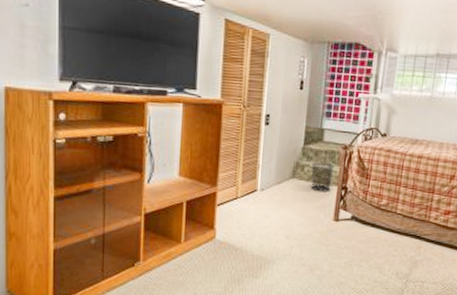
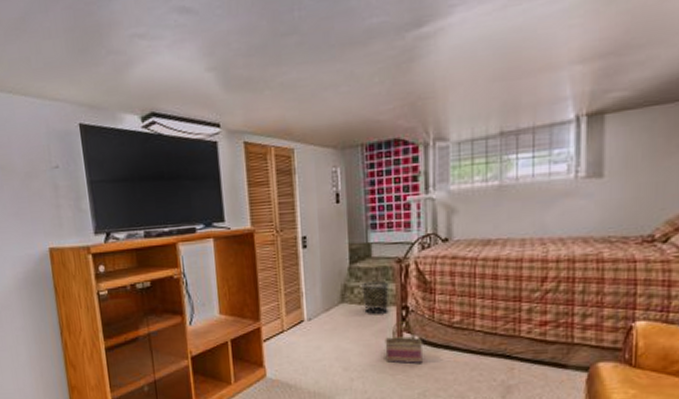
basket: none [323,200,354,238] -> present [385,321,422,365]

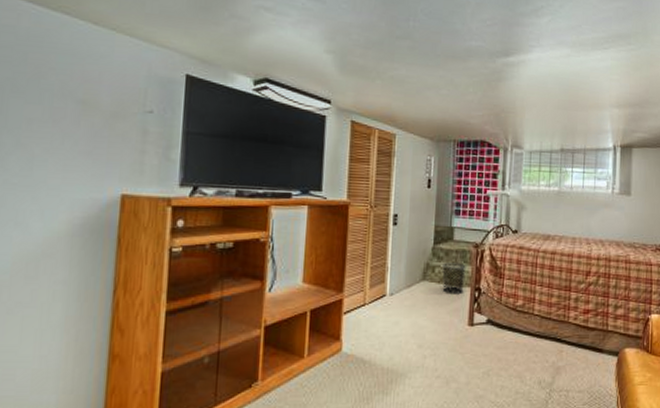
basket: present [385,321,422,365] -> none [457,302,490,344]

